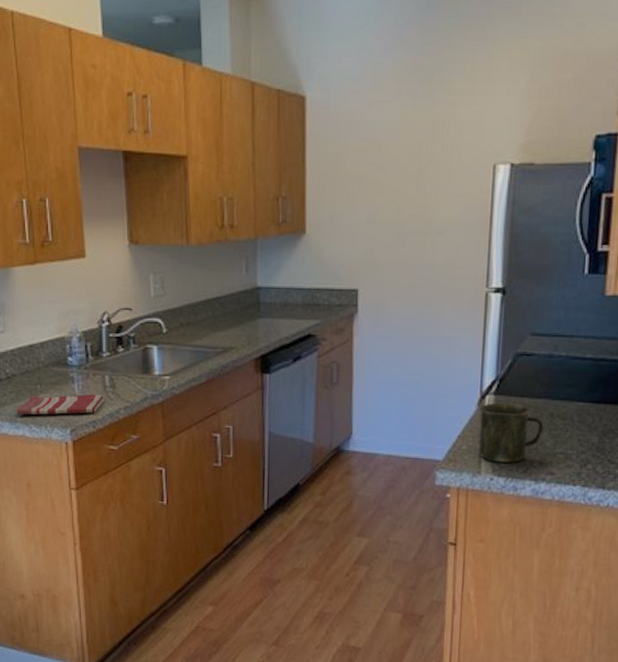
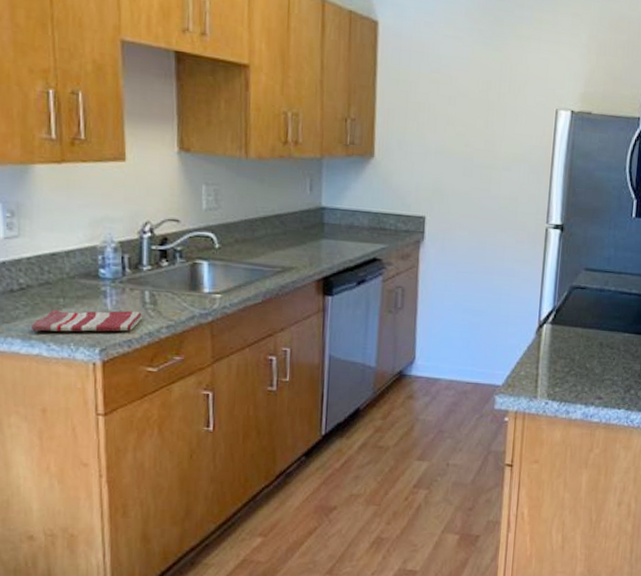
mug: present [480,403,544,463] -> none [536,332,594,388]

